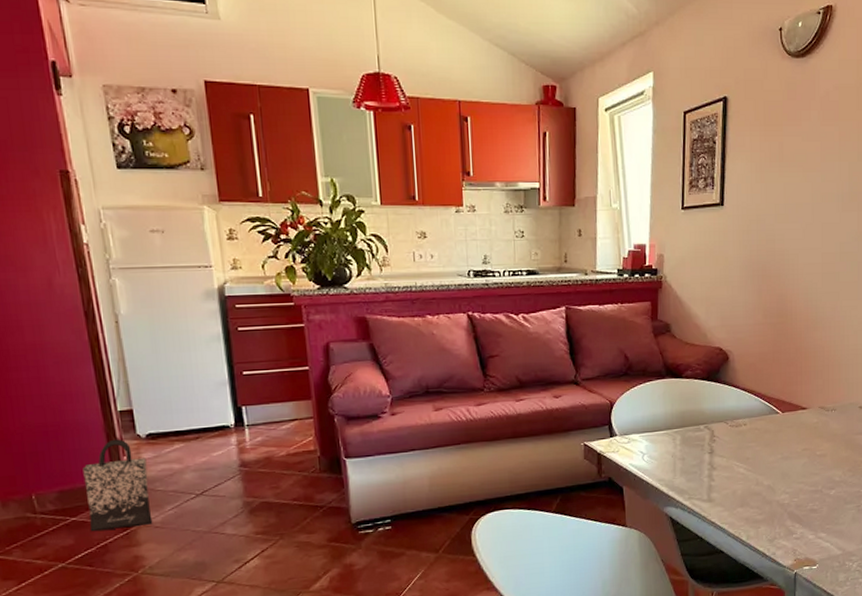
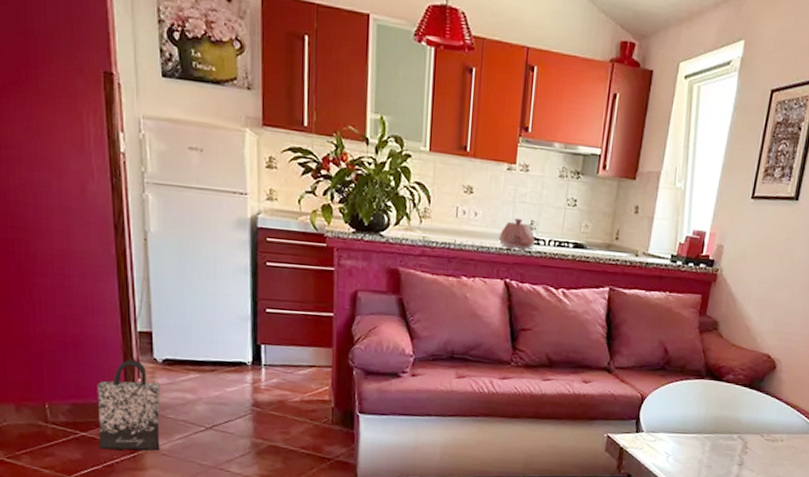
teapot: none [456,255,490,284] -> present [499,219,535,250]

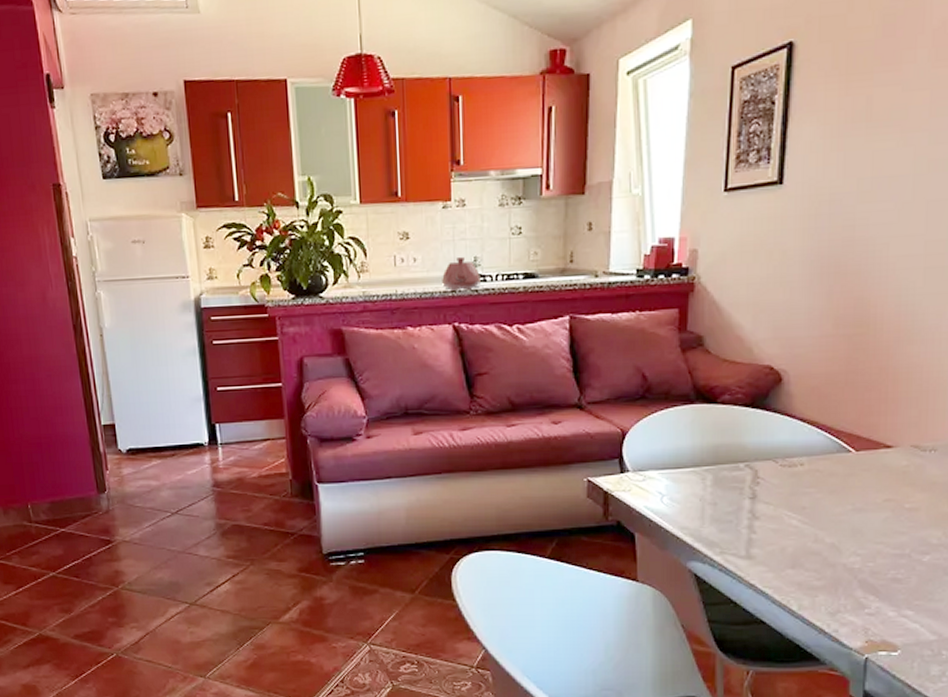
shopping bag: present [97,359,160,451] -> none [71,453,132,544]

